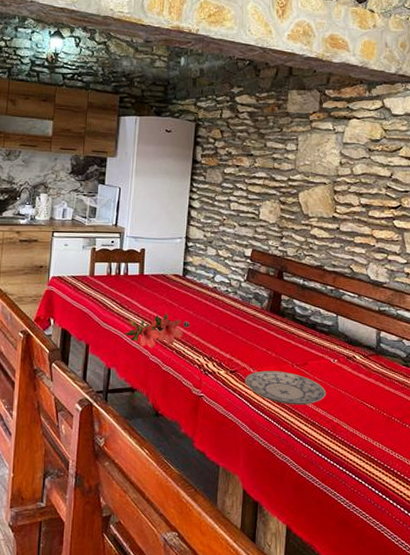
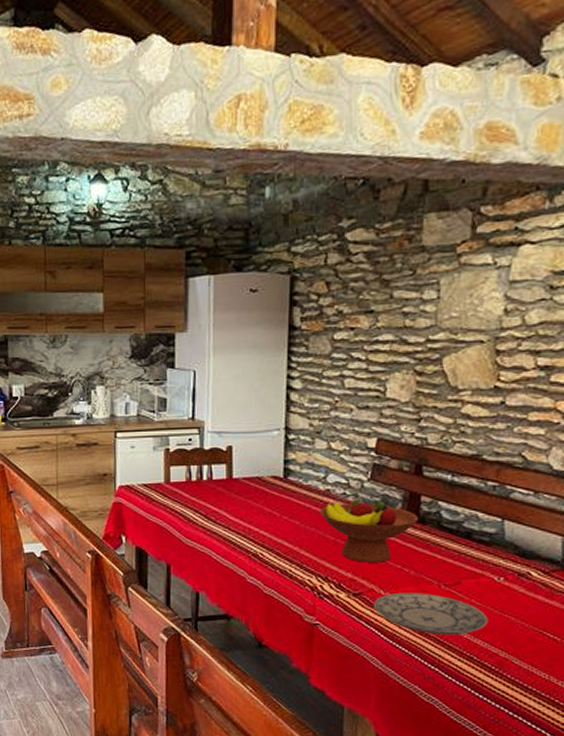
flower: present [124,313,189,348] -> none [213,524,296,567]
fruit bowl: none [208,295,280,346] -> present [319,499,419,563]

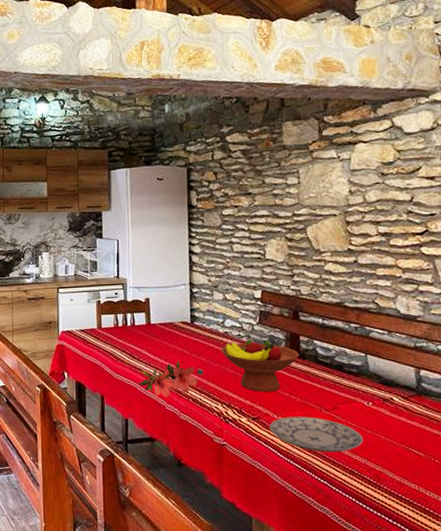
flower: none [213,524,296,567] -> present [137,361,203,397]

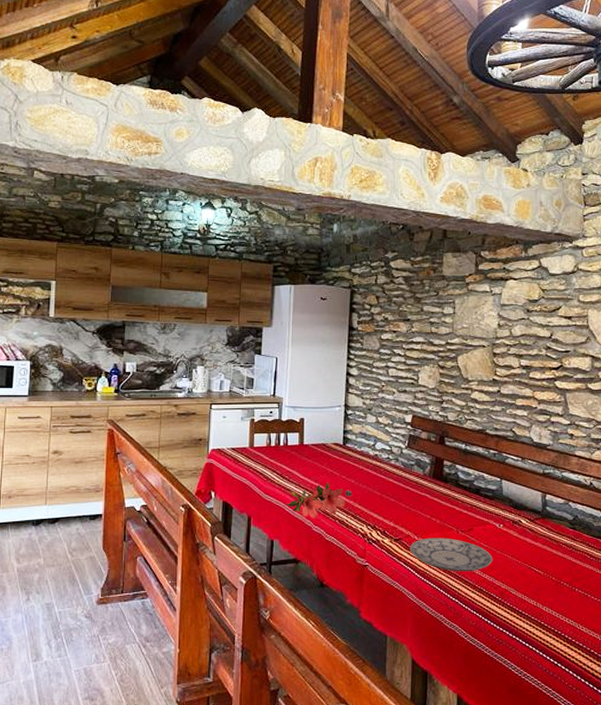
fruit bowl: present [220,339,300,392] -> none [369,462,443,514]

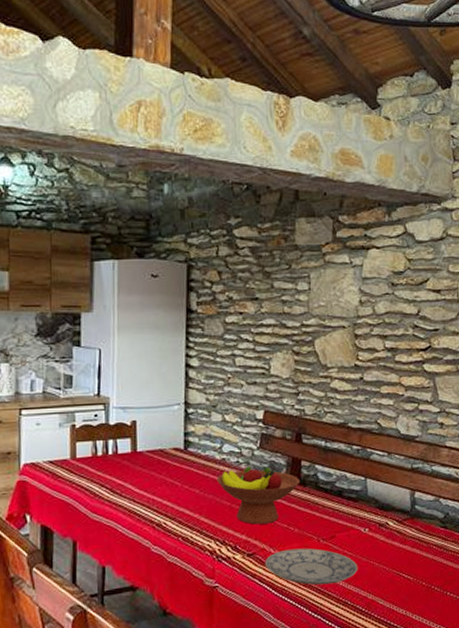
flower: present [286,482,351,518] -> none [118,494,196,537]
fruit bowl: none [369,462,443,514] -> present [216,466,301,525]

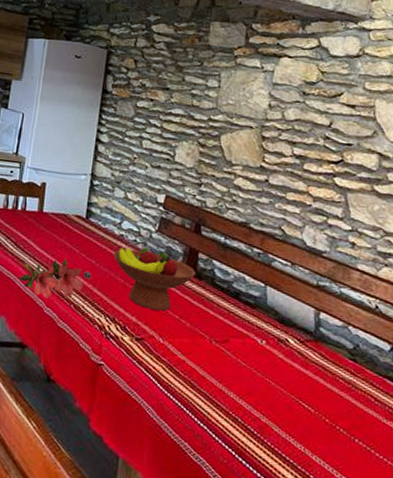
flower: none [118,494,196,537] -> present [17,259,91,299]
plate: present [264,548,358,586] -> none [152,342,252,394]

